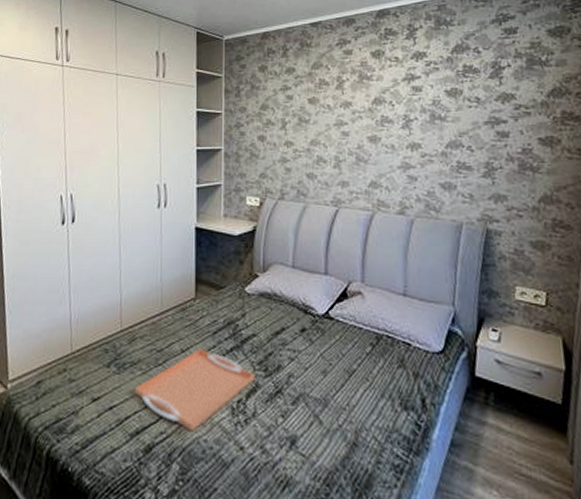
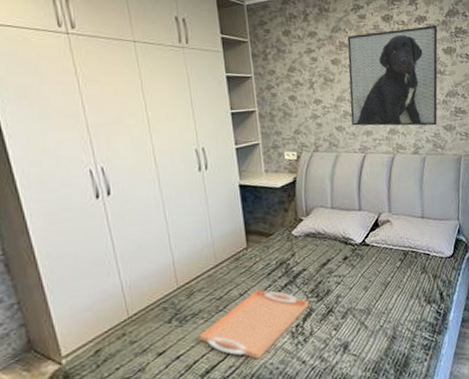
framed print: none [325,62,441,182] -> present [347,25,438,126]

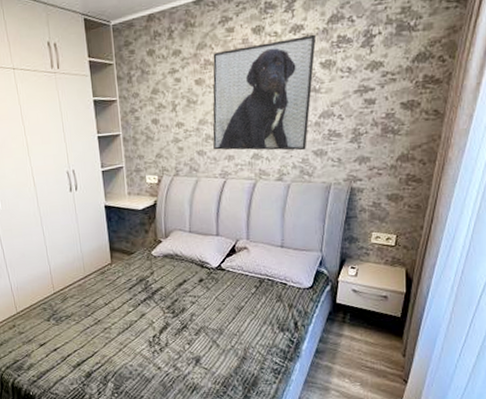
serving tray: present [198,289,309,360] -> none [71,301,165,361]

